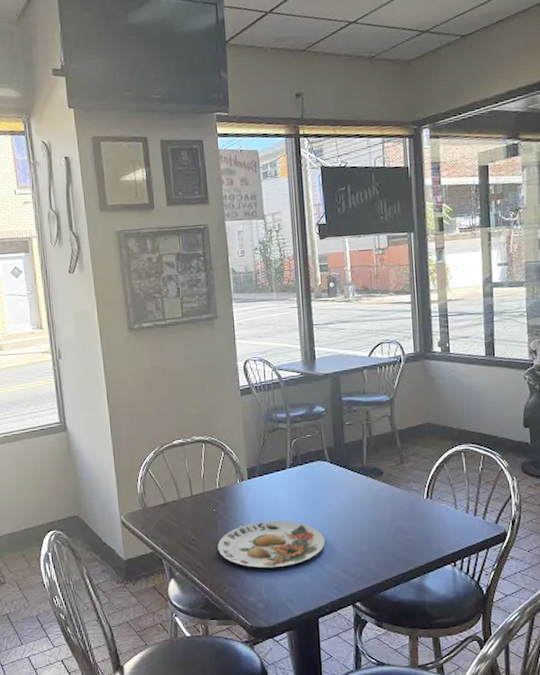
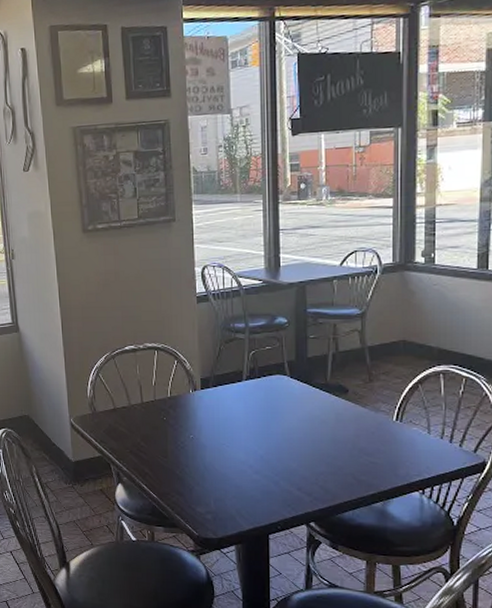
plate: present [217,520,326,568] -> none [167,432,281,481]

